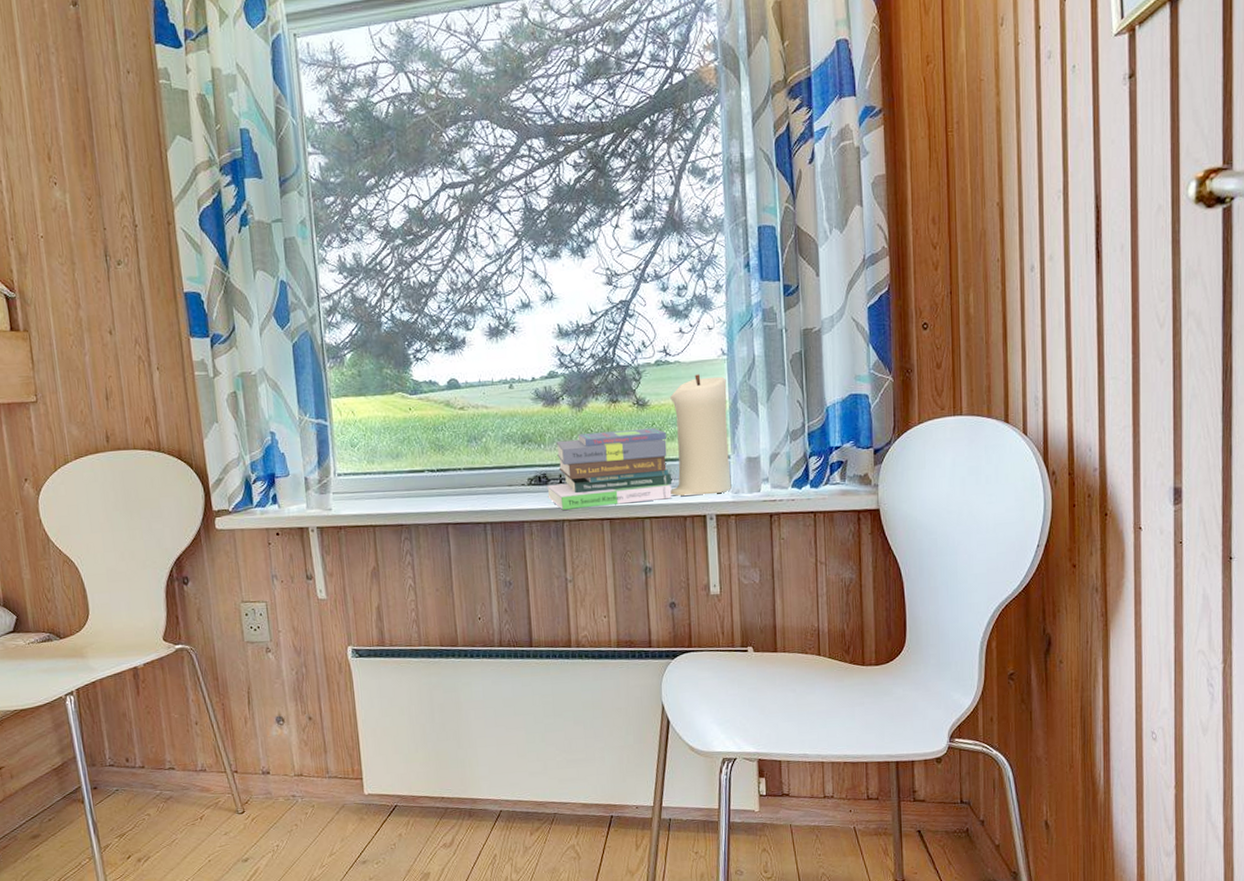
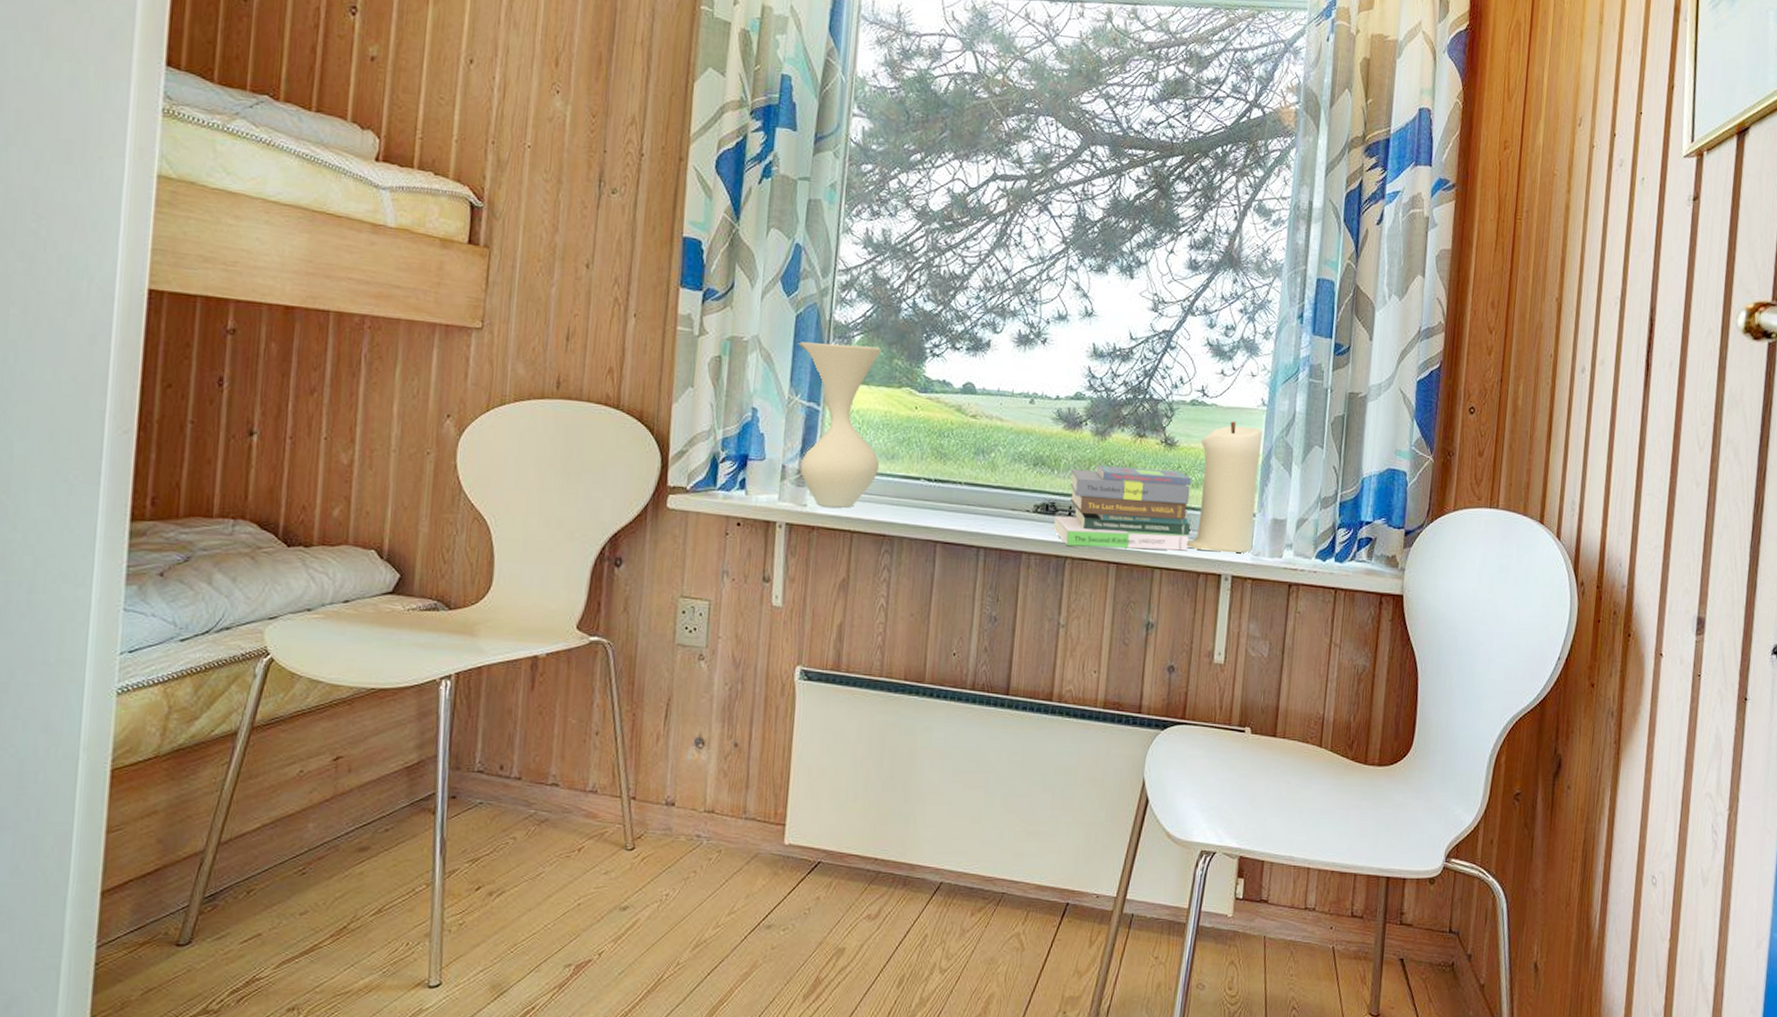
decorative vase: none [298,361,388,509] -> present [798,342,882,508]

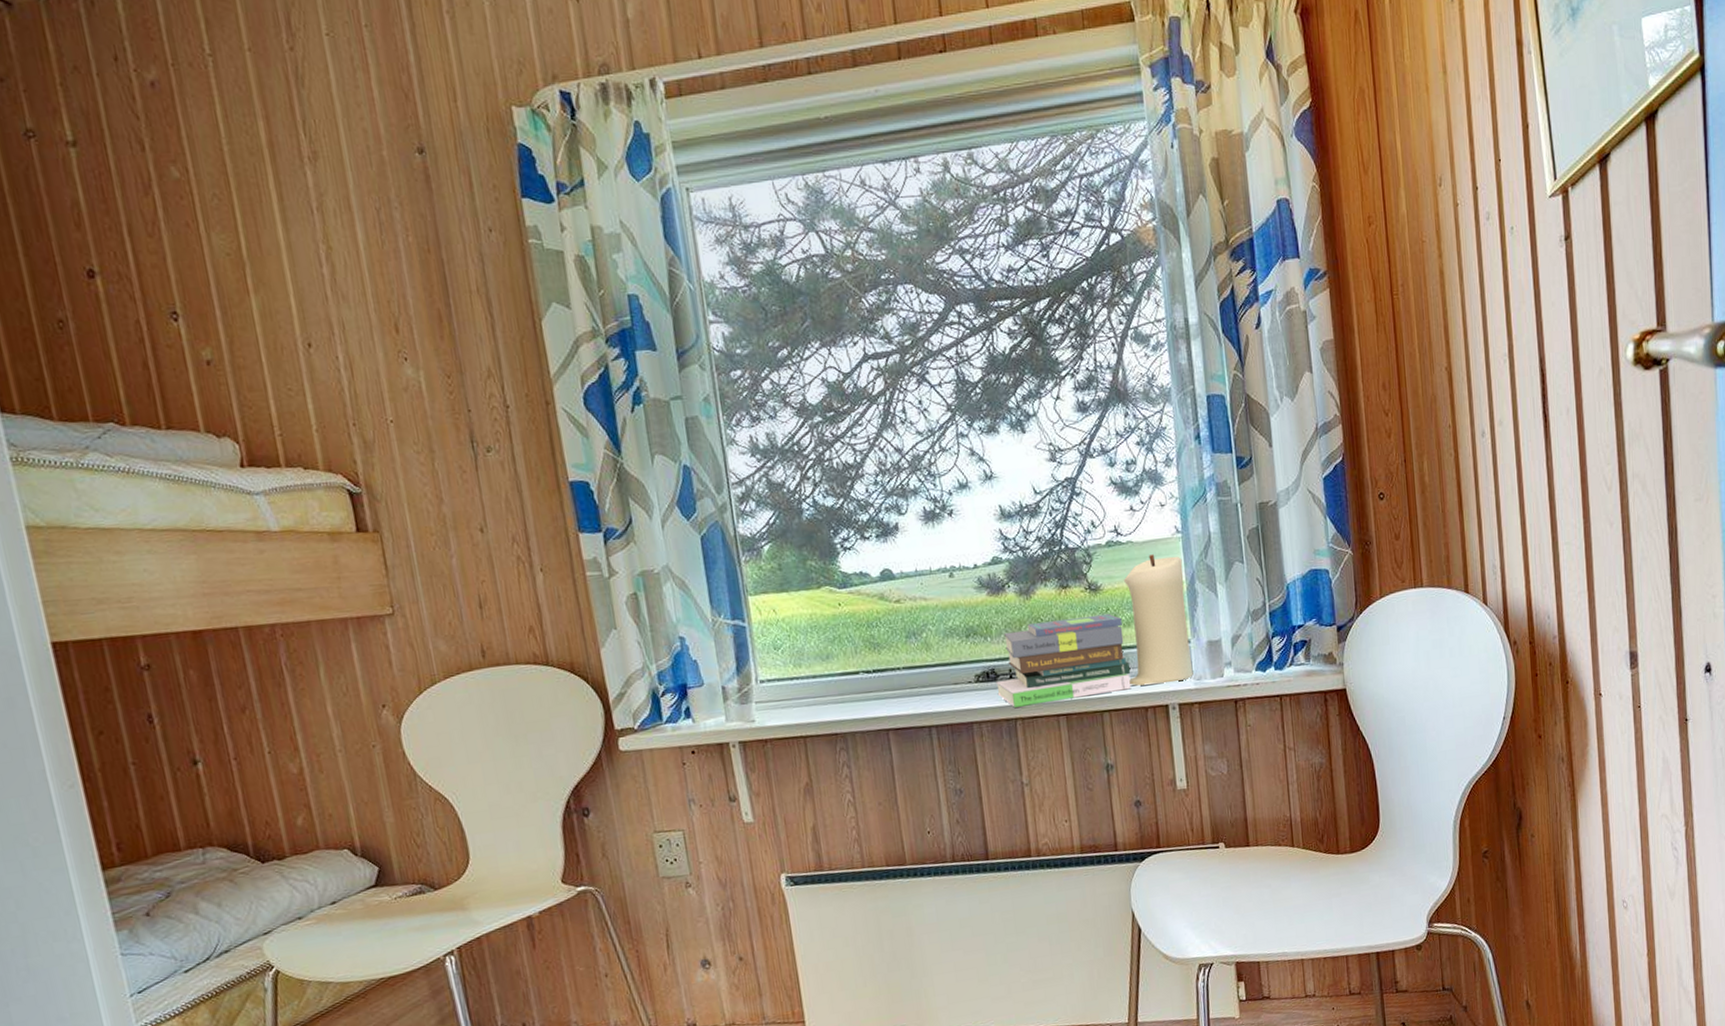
decorative vase: present [798,342,882,508] -> none [709,552,817,720]

